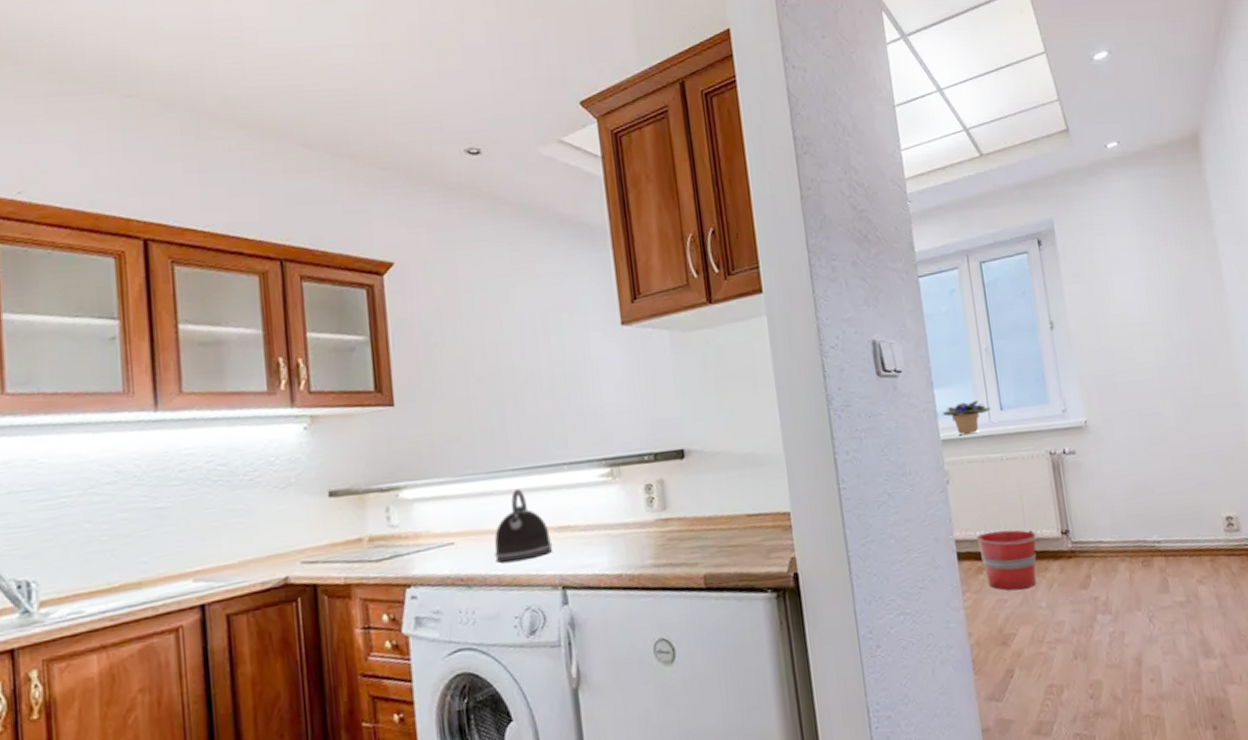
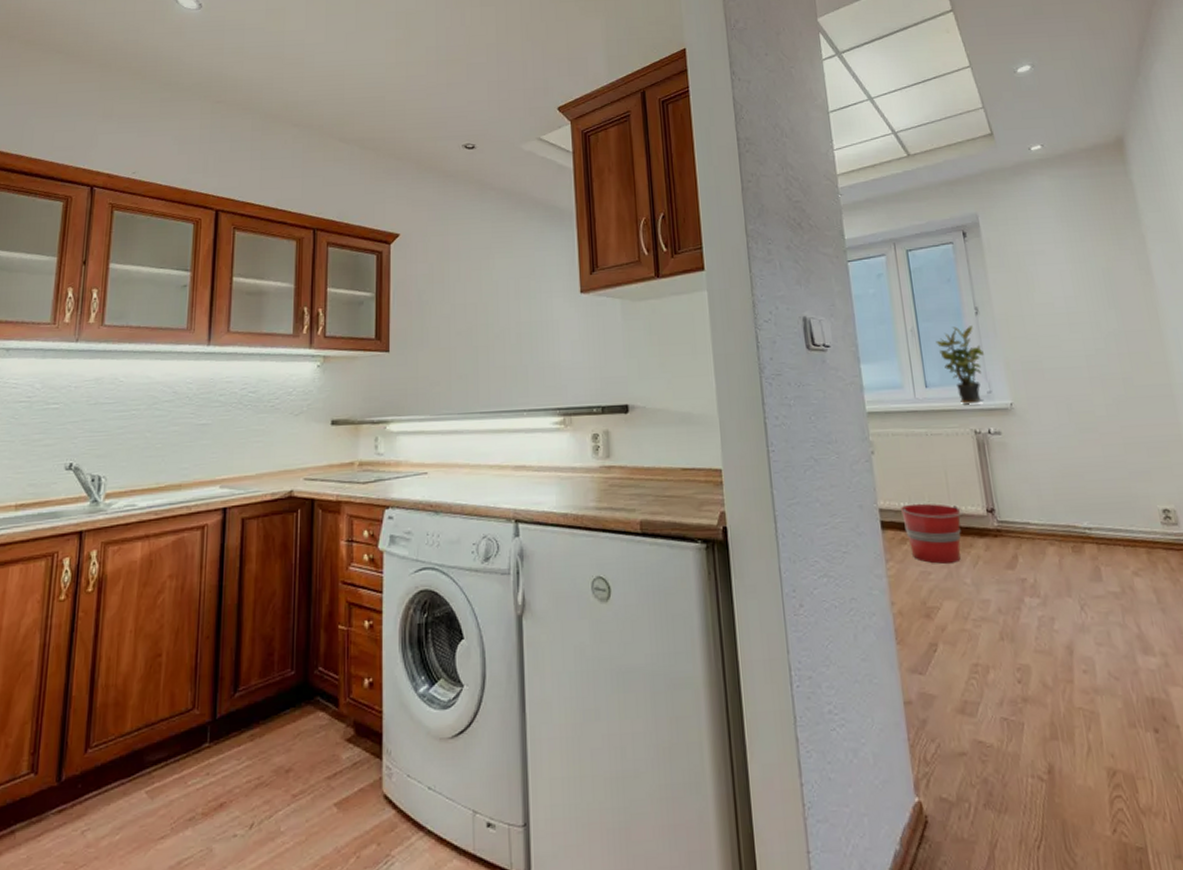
kettle: present [494,489,553,563] -> none [460,430,510,494]
potted flower: present [942,400,991,435] -> none [868,376,916,409]
potted plant: none [1010,341,1059,426] -> present [936,326,984,405]

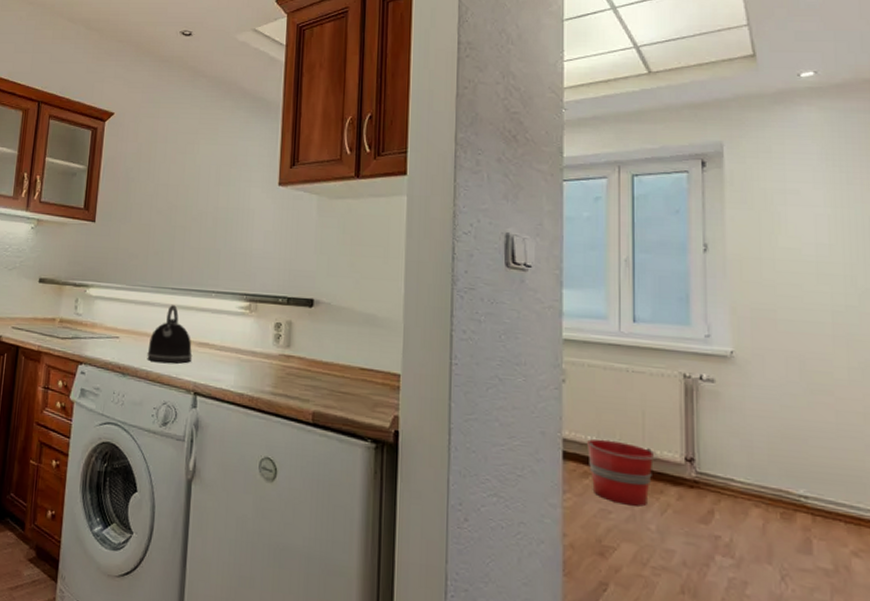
kettle: none [460,430,510,494] -> present [147,305,193,364]
potted plant: present [936,326,984,405] -> none [652,262,707,347]

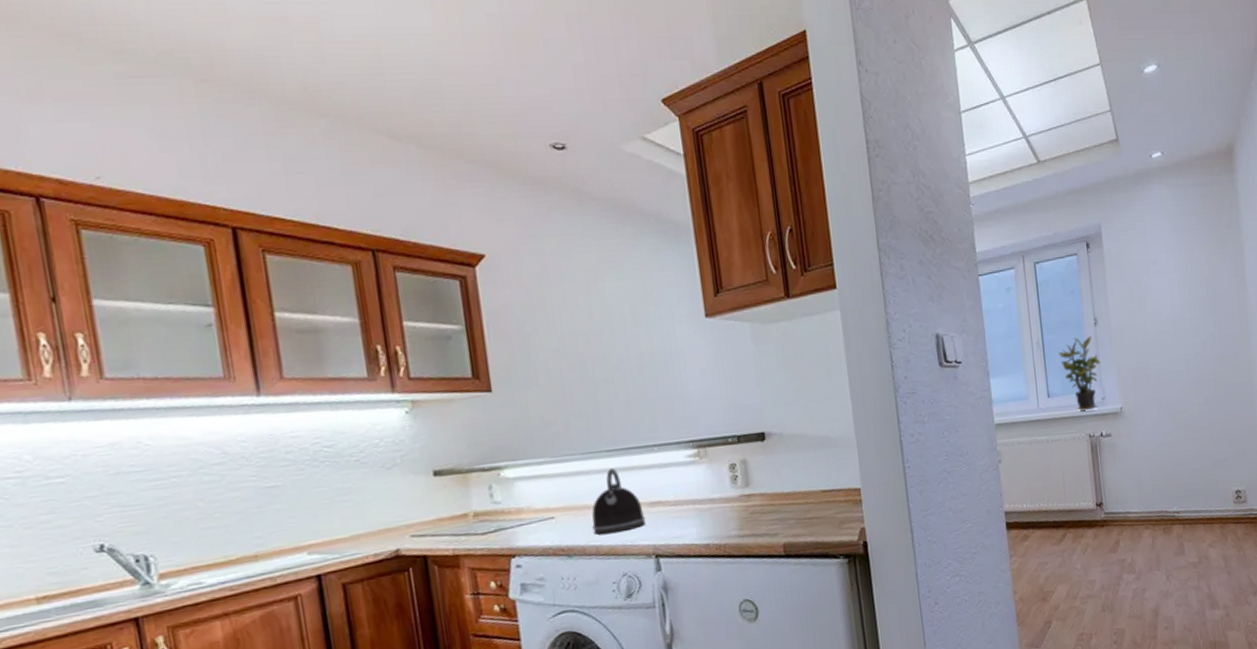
bucket: present [586,439,657,507] -> none [1022,502,1076,555]
potted plant: none [652,262,707,347] -> present [1058,336,1100,412]

